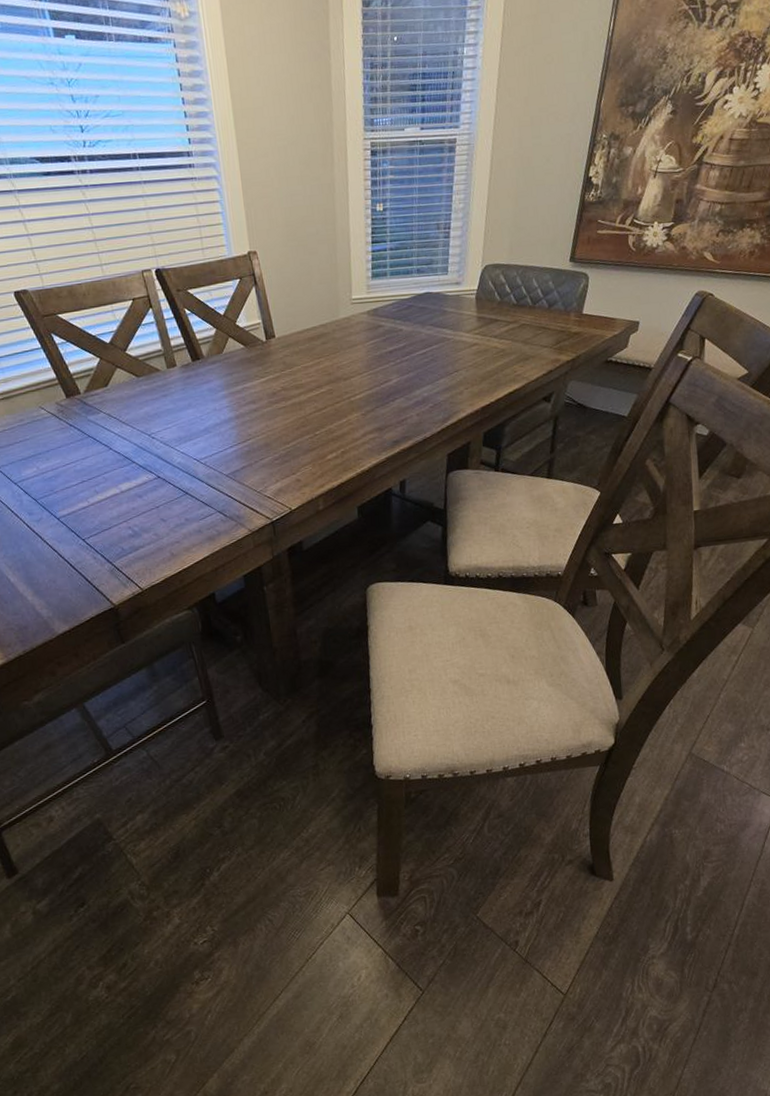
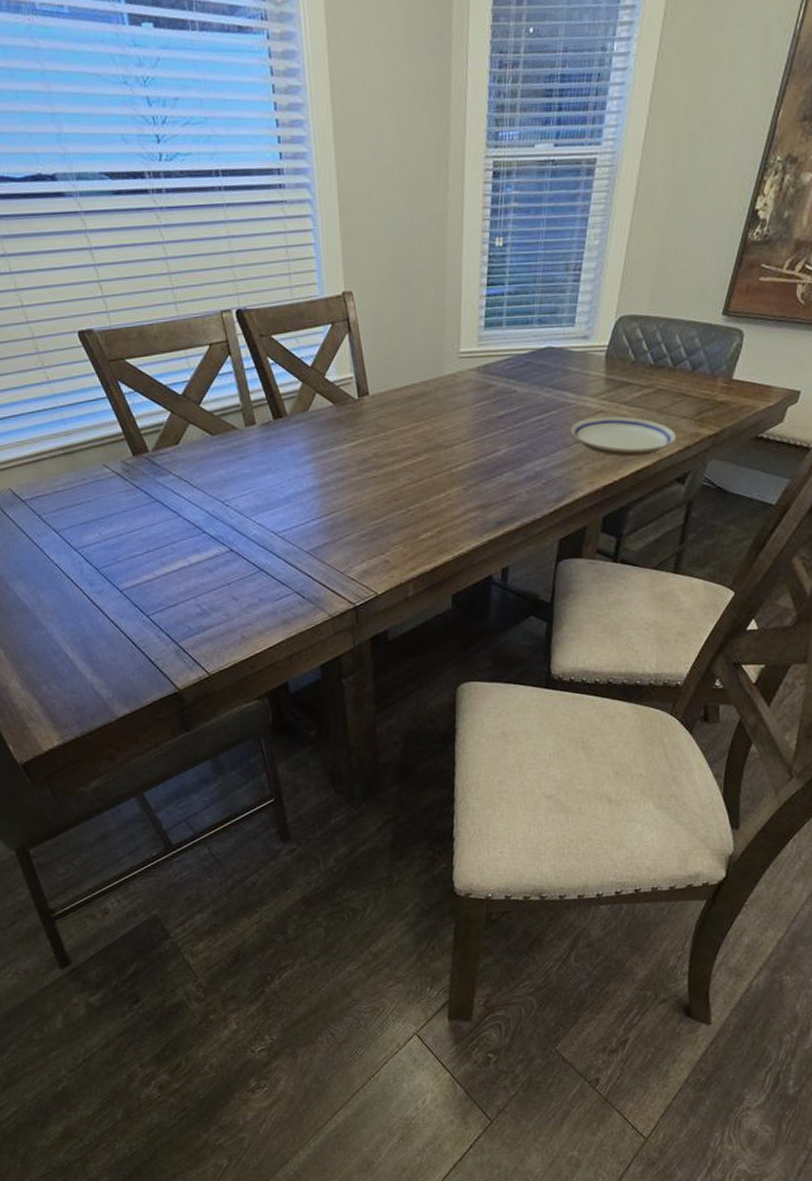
plate: none [451,347,540,382] -> present [571,415,676,457]

